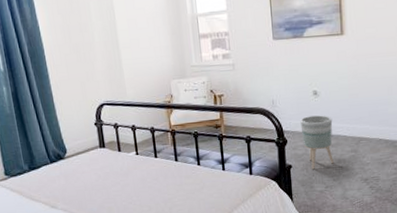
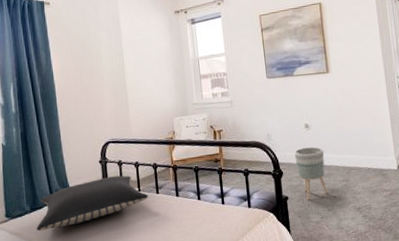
pillow: none [36,138,147,190] -> present [36,175,149,232]

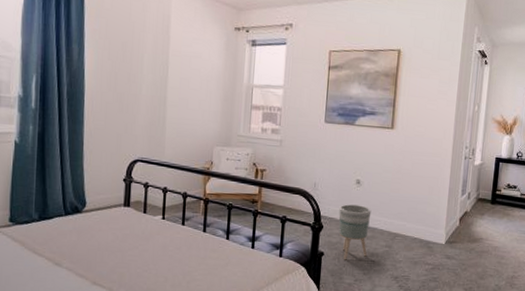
pillow: present [36,175,149,232] -> none [42,198,173,243]

